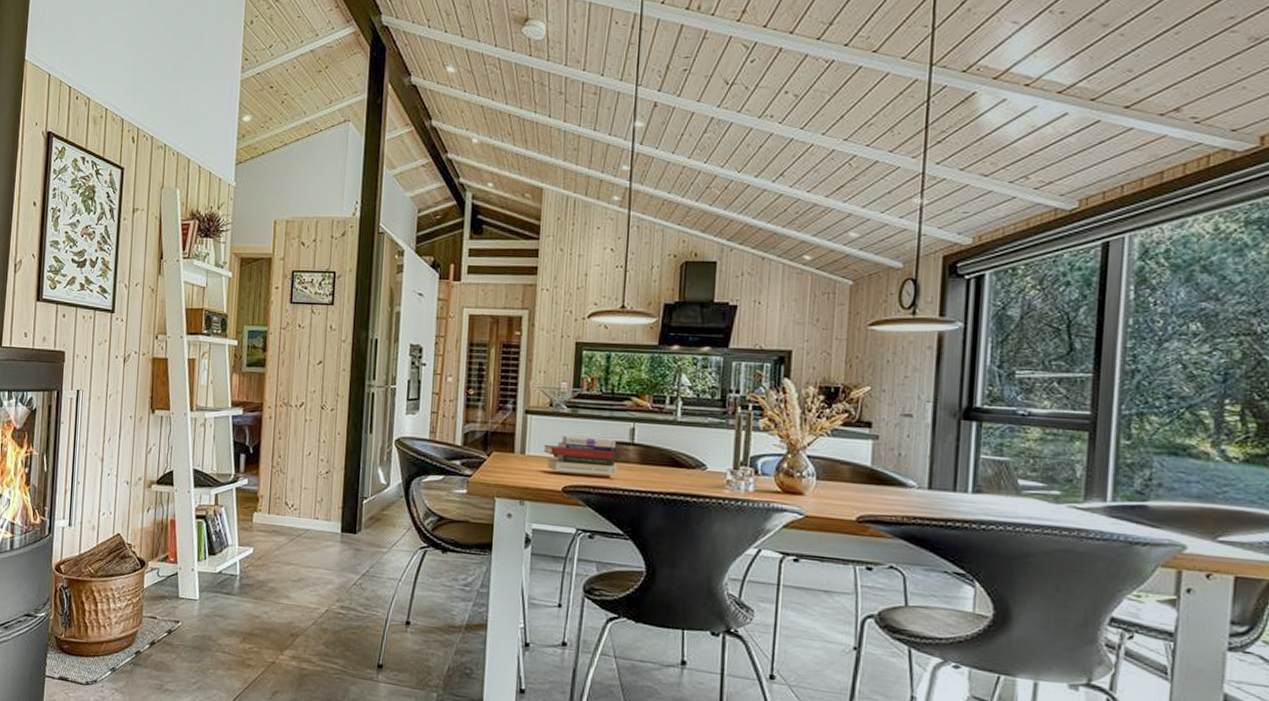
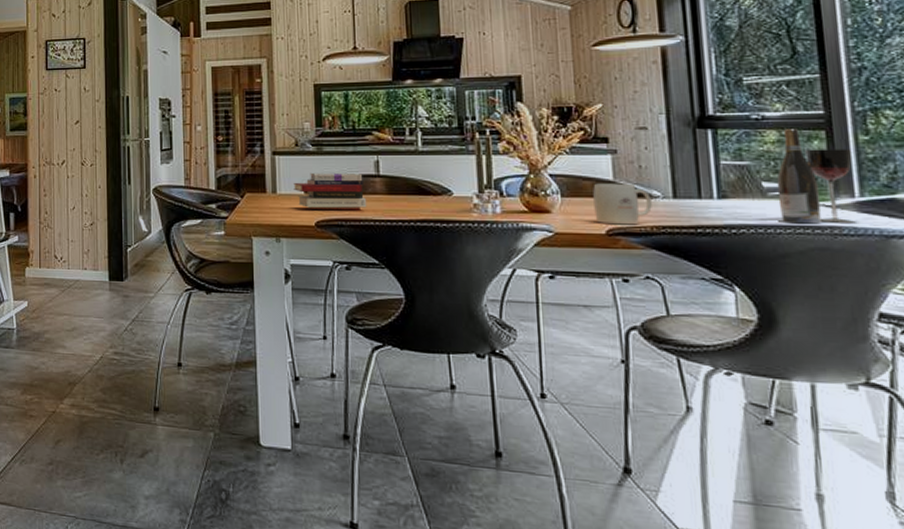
mug: none [847,468,906,514] -> present [593,183,652,225]
wine bottle: none [1031,427,1073,526] -> present [776,129,821,224]
wineglass: none [1065,449,1110,527] -> present [805,148,856,223]

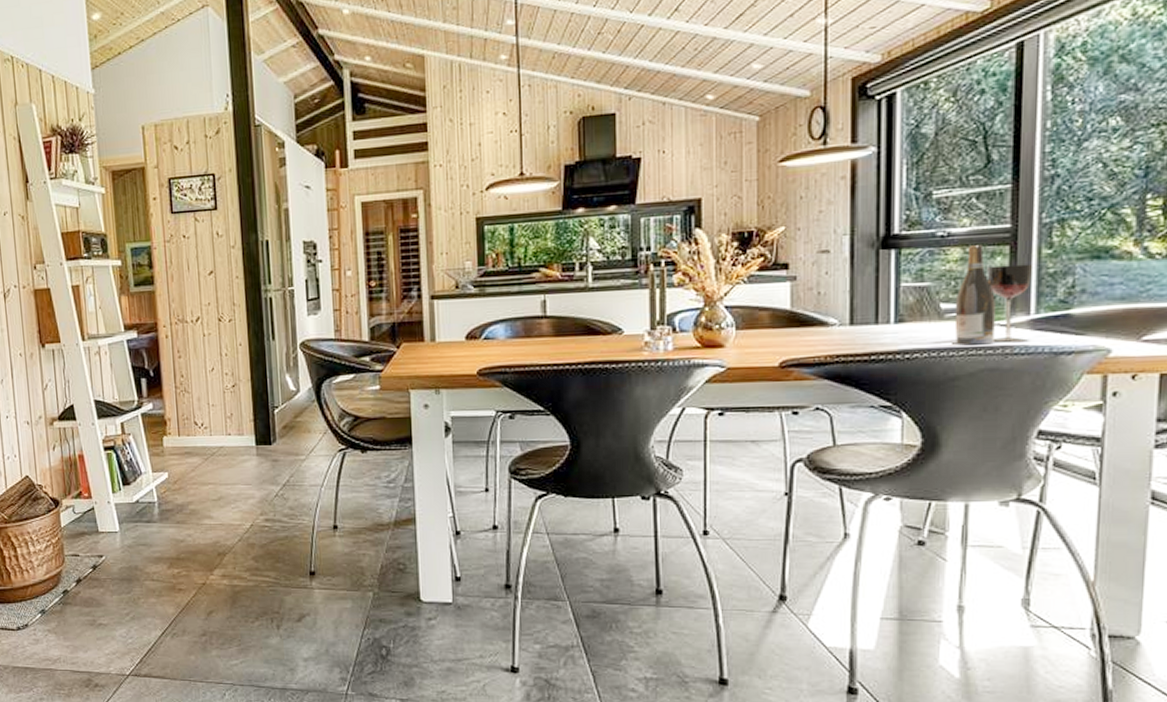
books: present [293,172,367,211] -> none [454,314,533,358]
mug: present [593,183,652,225] -> none [769,311,828,356]

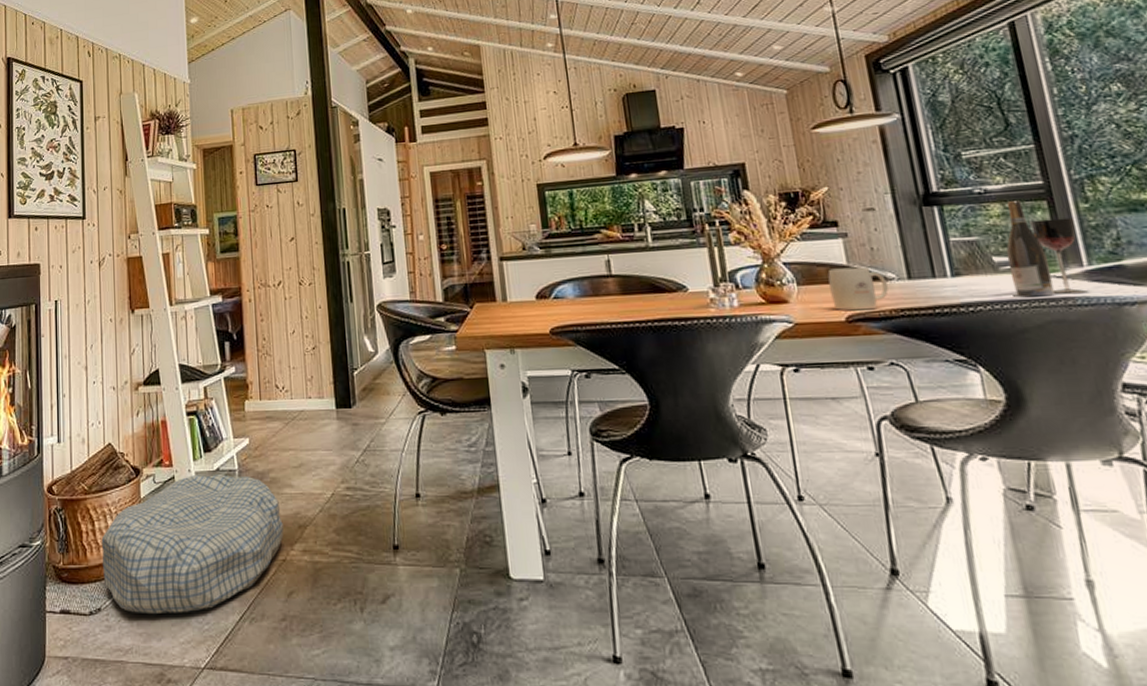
dog bed: none [24,505,203,630] -> present [101,473,284,615]
mug: none [769,311,828,356] -> present [827,266,889,311]

